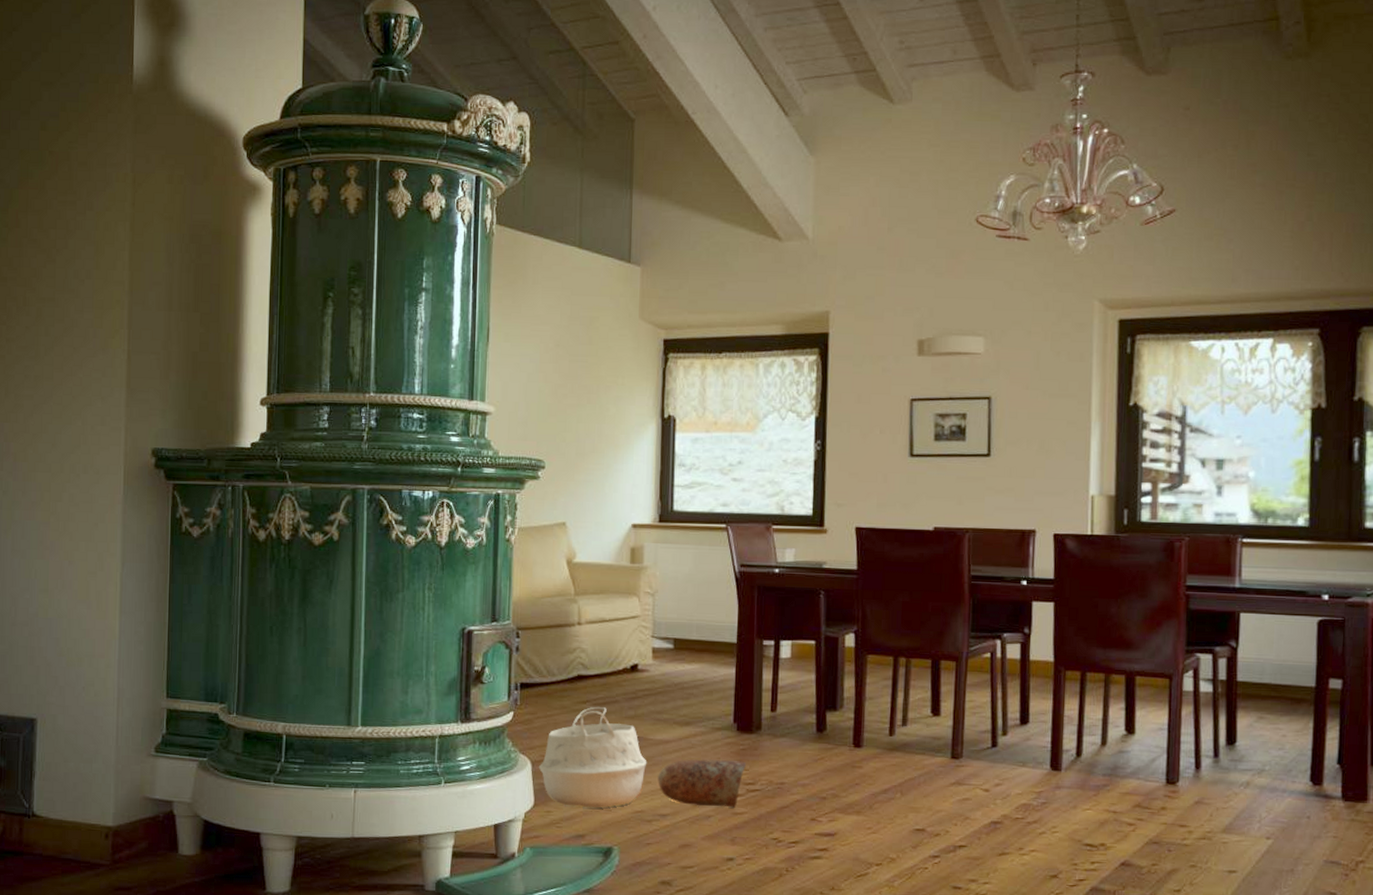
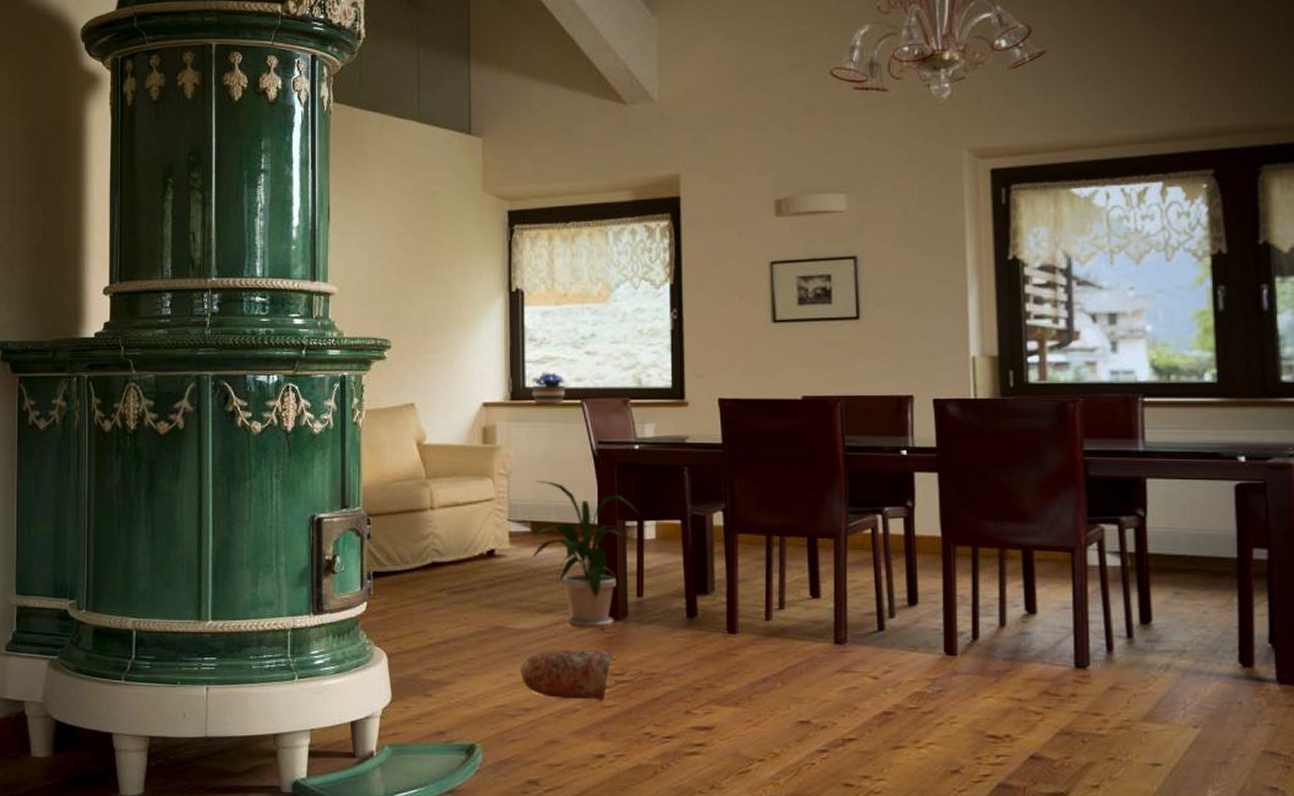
woven basket: present [538,706,647,808] -> none [394,594,508,702]
house plant: none [674,600,777,741] -> present [532,481,640,629]
potted flower: none [678,497,713,529] -> present [530,373,566,406]

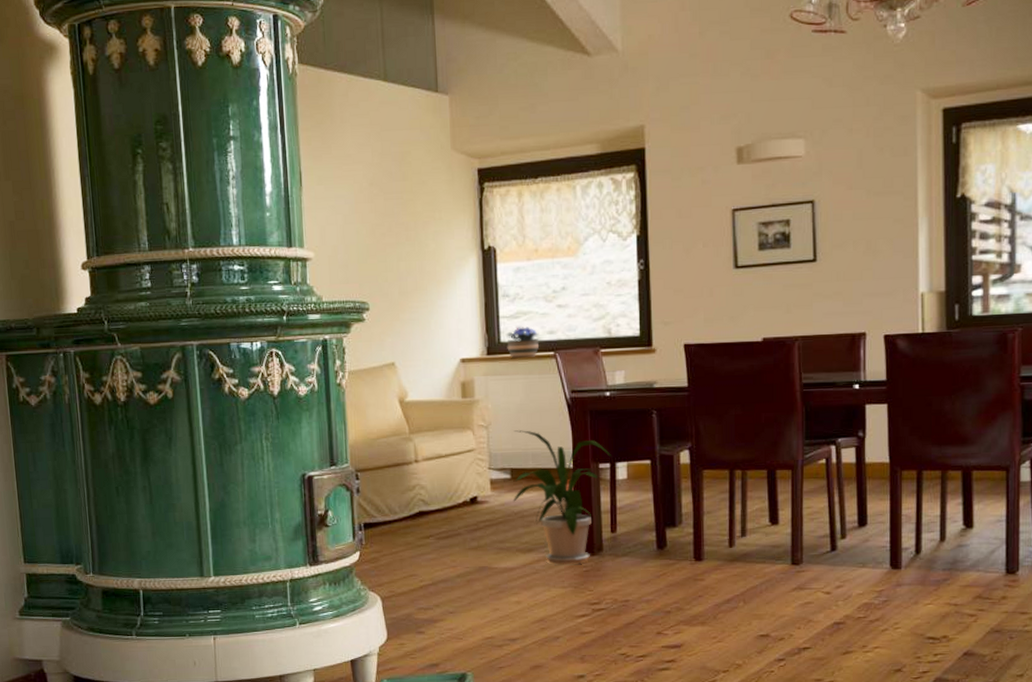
decorative log: present [520,649,613,699] -> none [505,582,590,628]

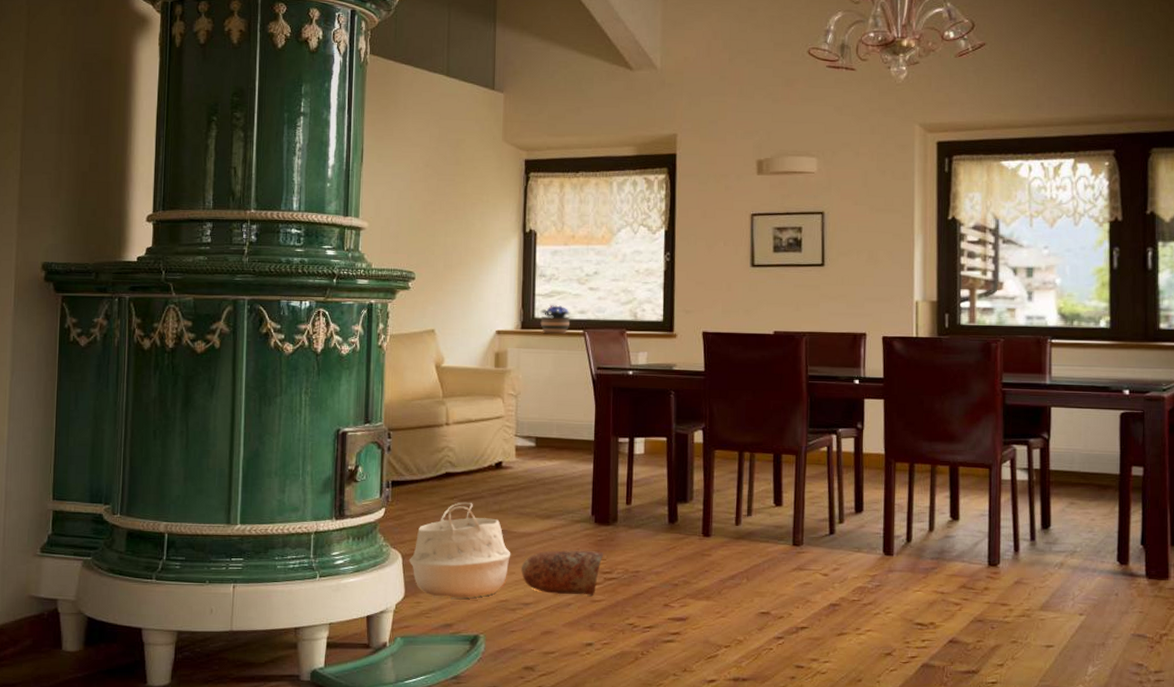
woven basket: none [388,540,494,638] -> present [408,502,511,598]
decorative log: none [505,582,590,628] -> present [521,550,603,594]
house plant: present [513,430,612,565] -> none [536,401,632,533]

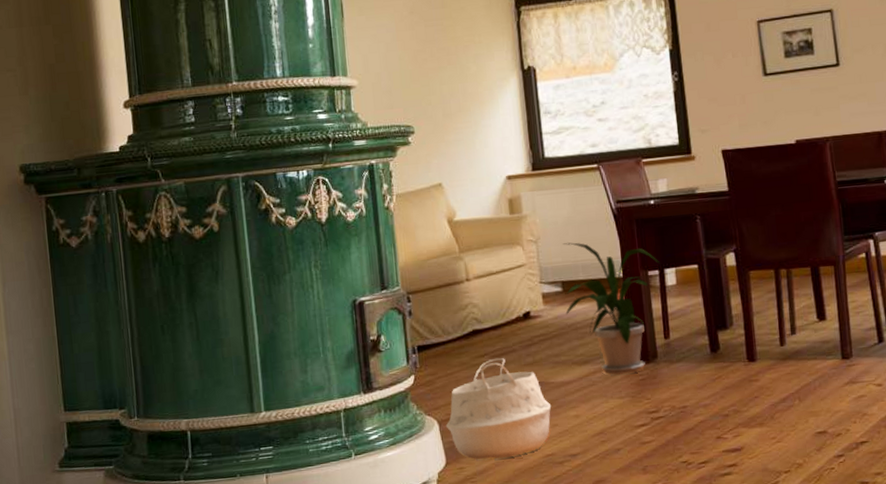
decorative log: present [521,550,603,594] -> none [563,391,647,441]
house plant: none [536,401,632,533] -> present [562,242,661,375]
potted flower: present [539,305,571,335] -> none [549,141,582,173]

